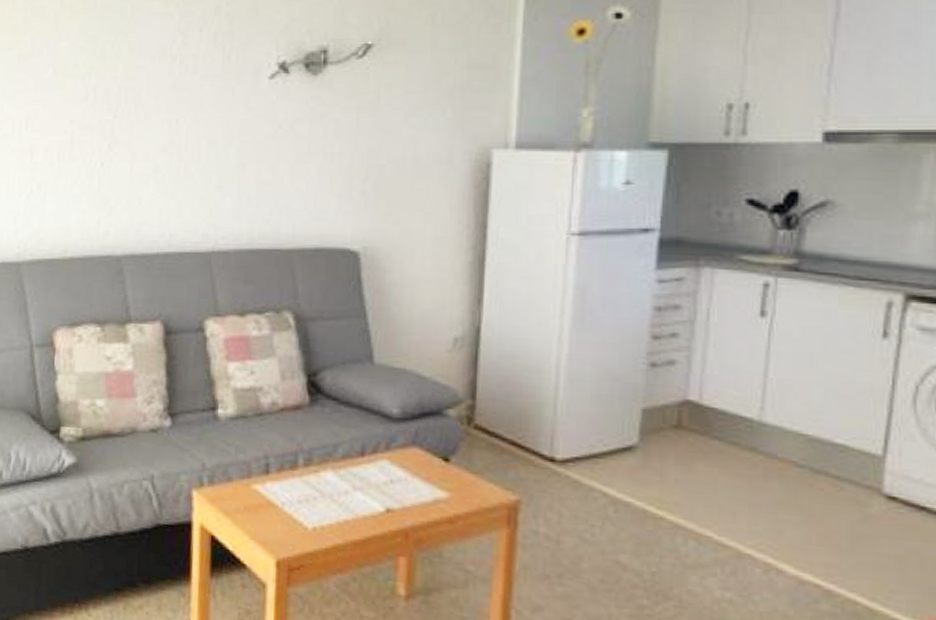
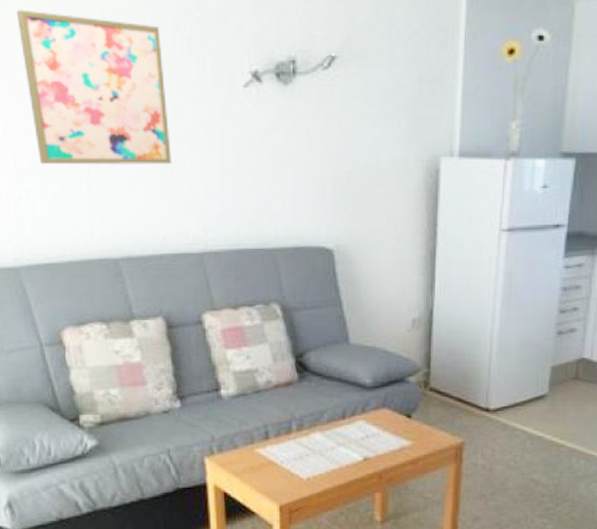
wall art: none [52,13,188,160] -> present [16,9,172,166]

